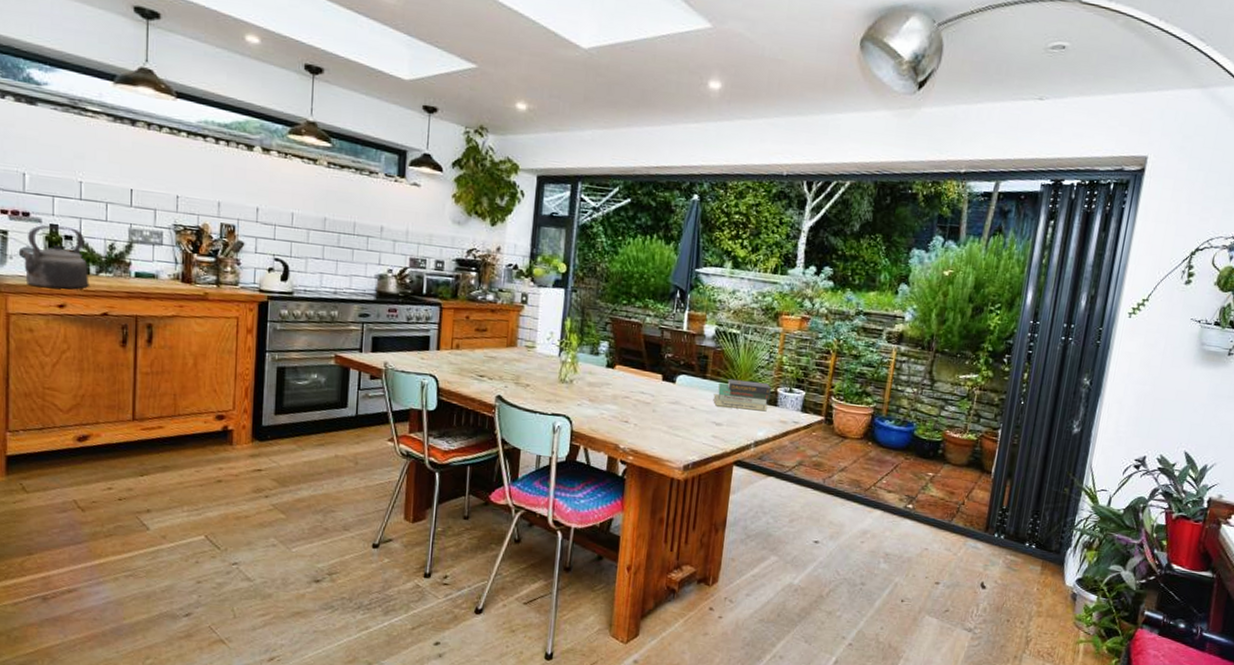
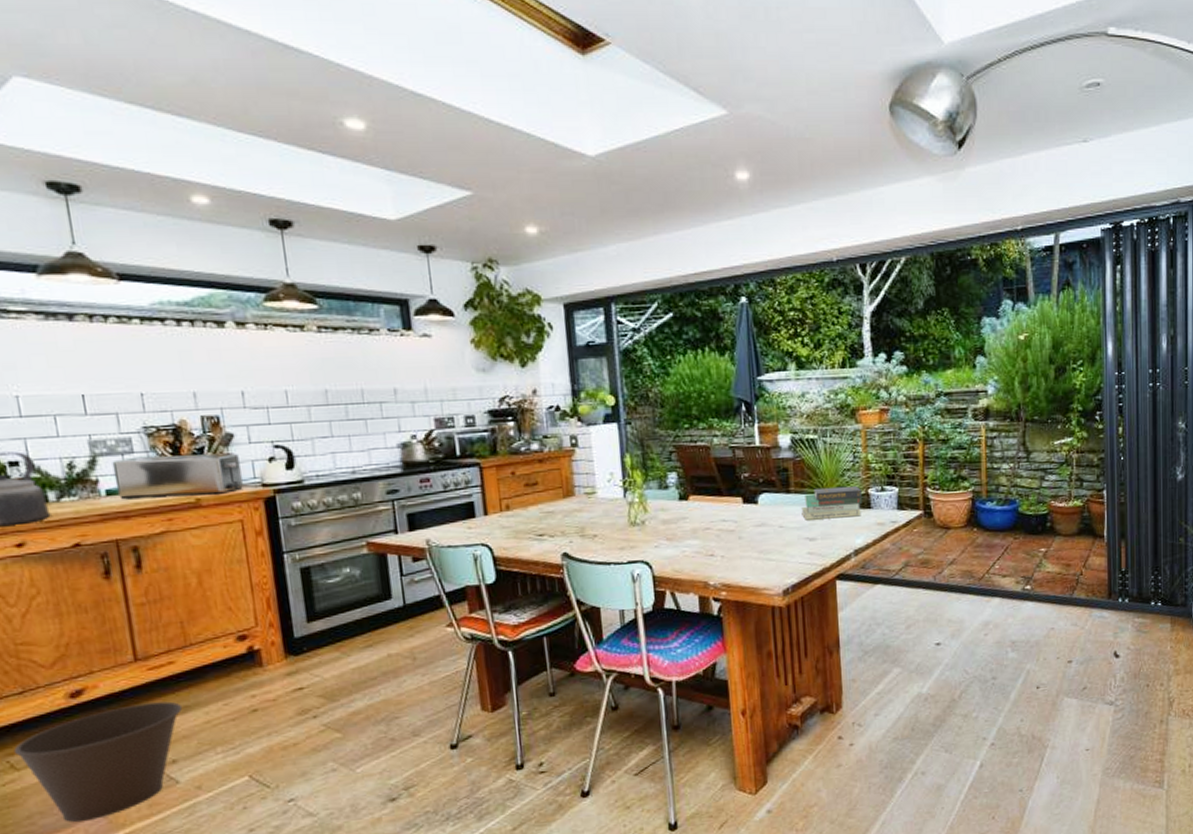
basket: none [27,456,163,546] -> present [13,701,183,822]
toaster: none [144,248,245,294] -> present [112,453,244,500]

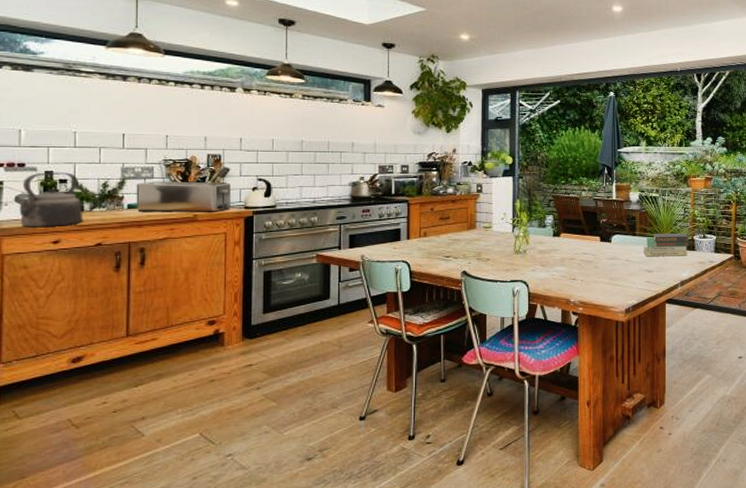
basket: present [13,701,183,822] -> none [19,370,157,464]

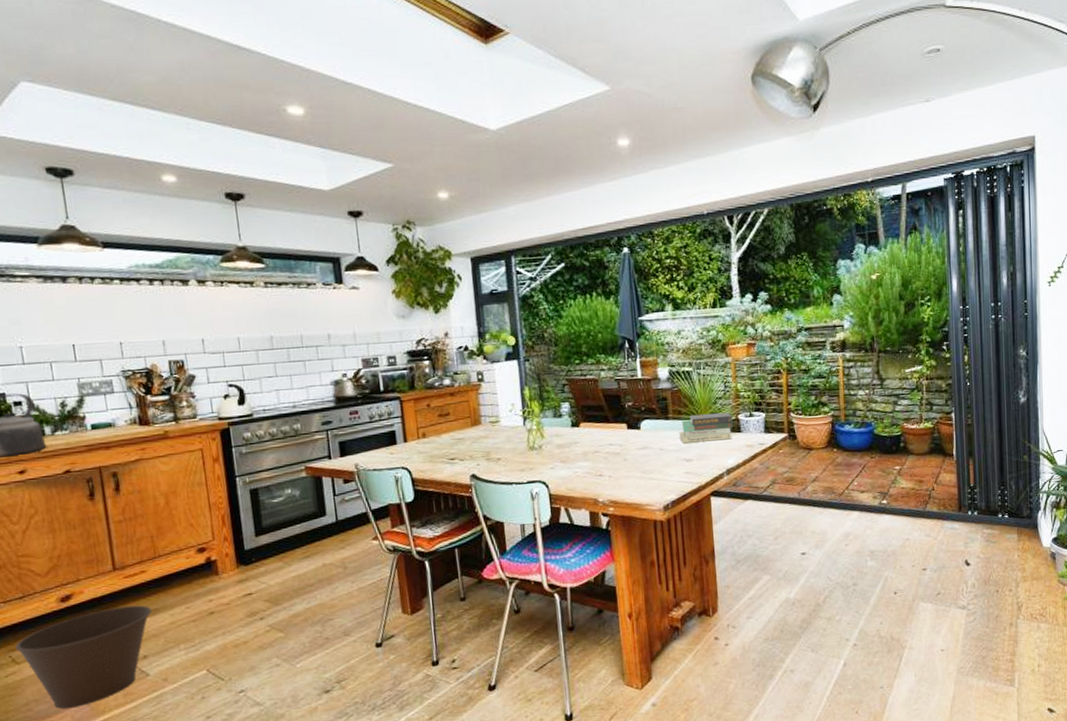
basket: none [19,370,157,464] -> present [14,605,153,709]
toaster: present [136,181,232,213] -> none [96,391,204,433]

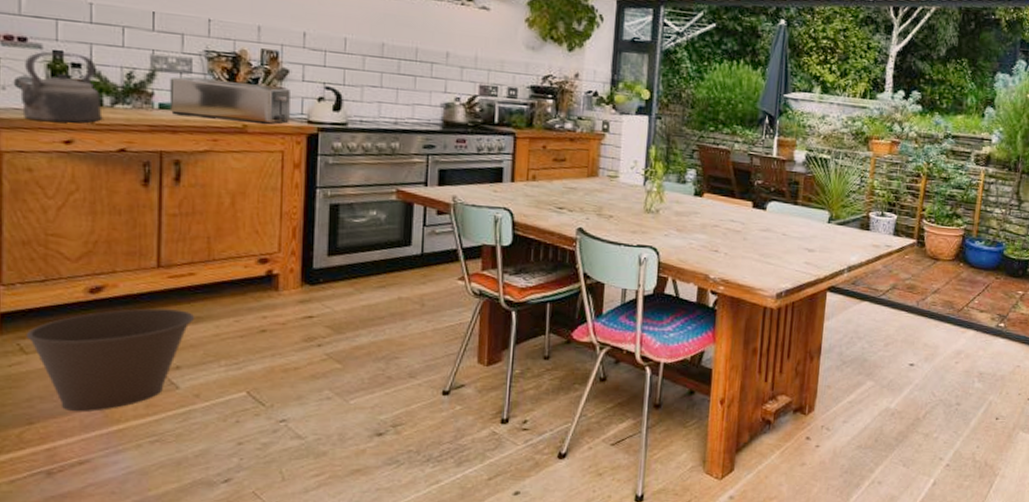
toaster: none [96,391,204,433] -> present [169,76,291,126]
books: present [679,412,734,444] -> none [805,204,863,236]

